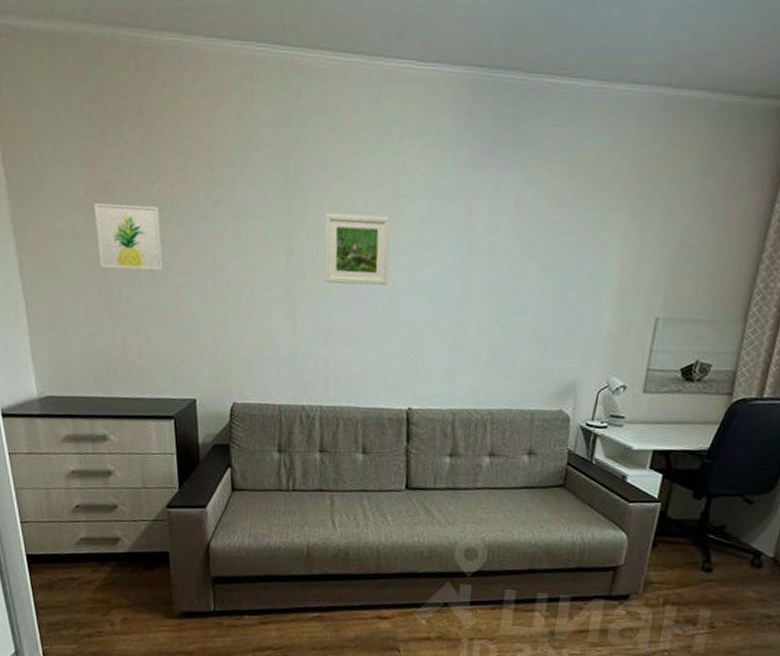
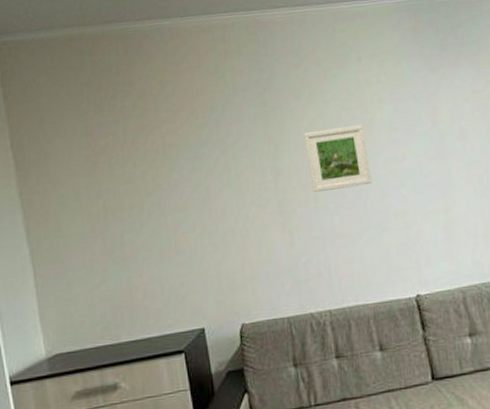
wall art: present [94,203,164,271] -> none [94,156,162,220]

